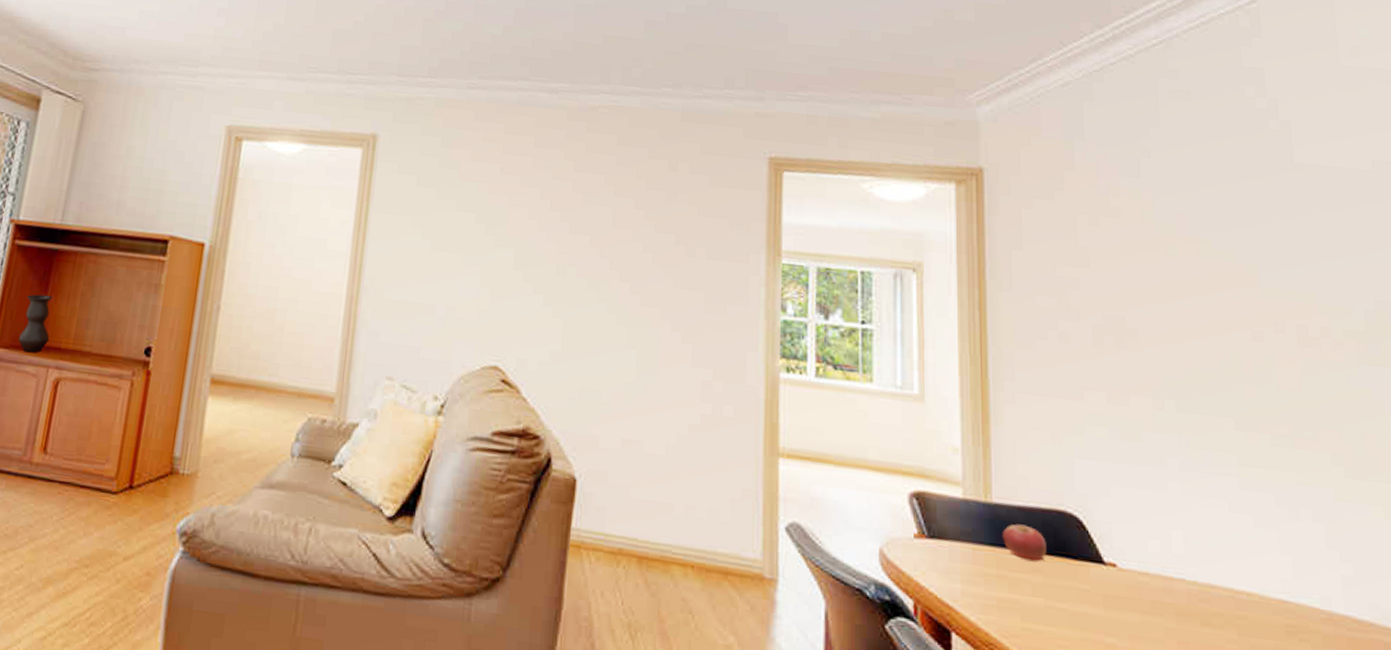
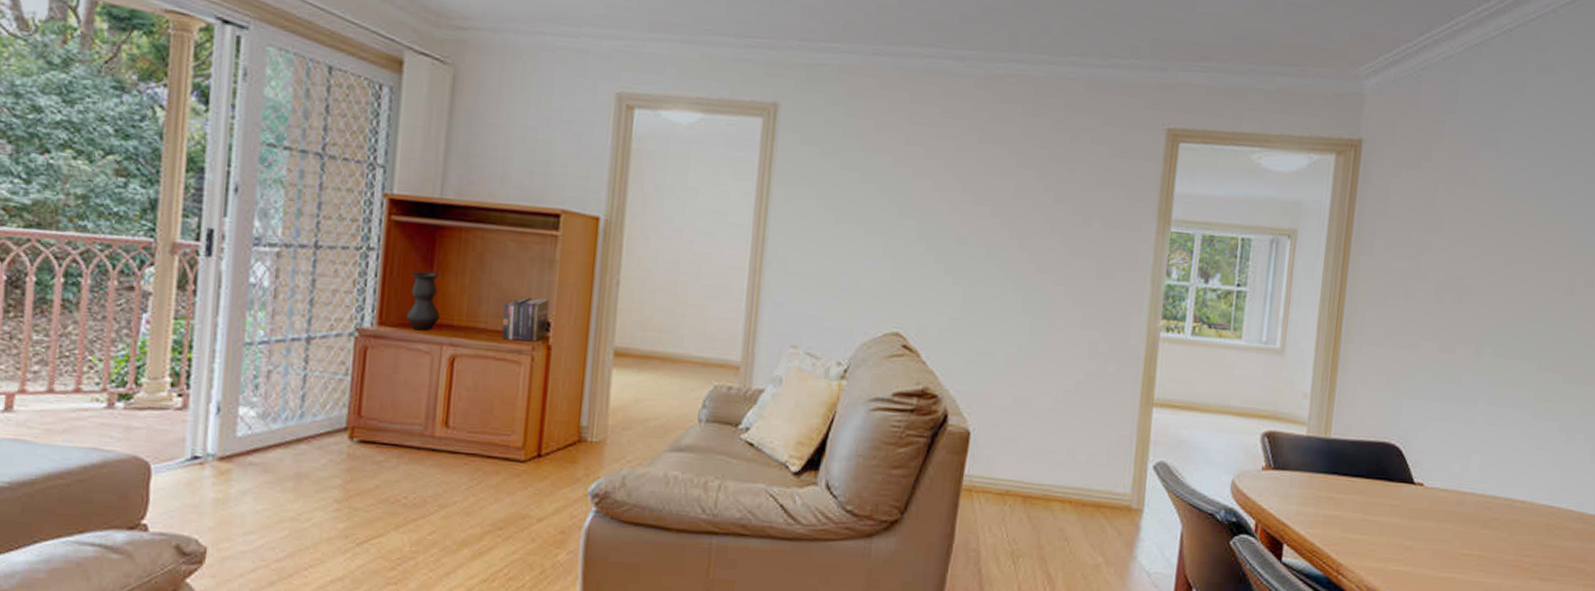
books: none [104,321,153,367] -> present [502,297,550,342]
fruit: present [1001,524,1047,563] -> none [1334,455,1370,485]

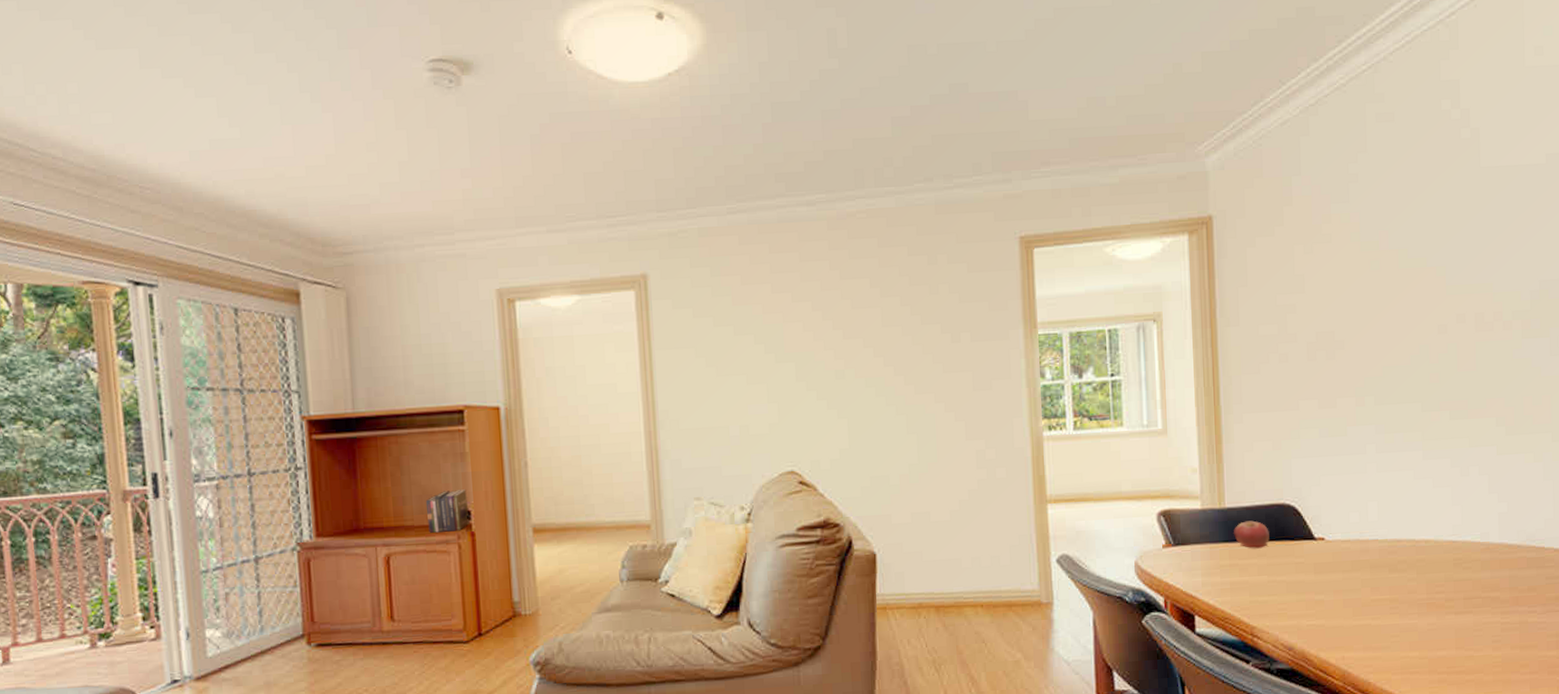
vase: present [406,271,441,331] -> none [337,481,371,537]
fruit: none [1334,455,1370,485] -> present [1233,520,1270,549]

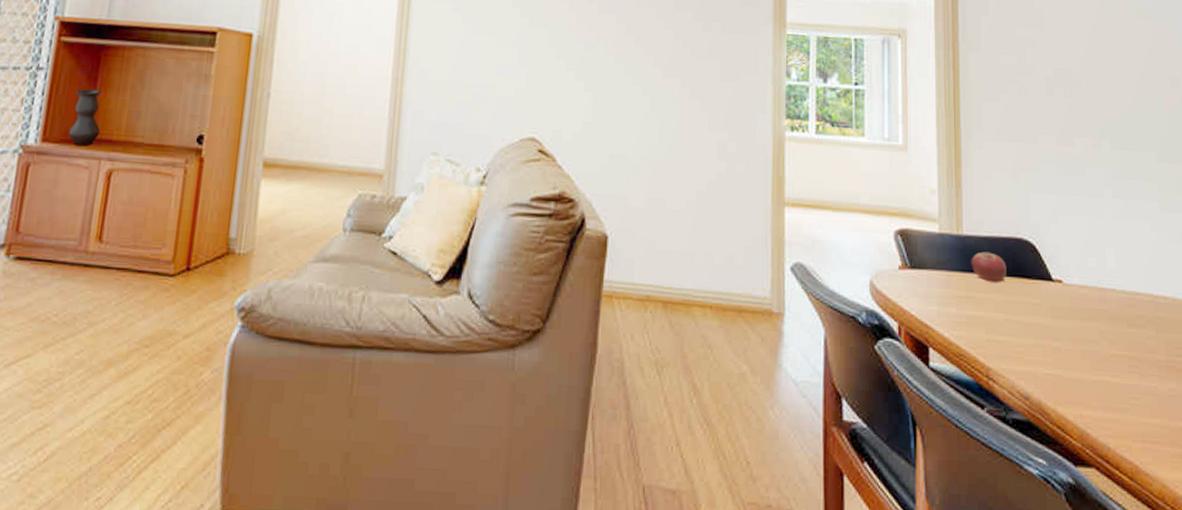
vase: none [337,481,371,537] -> present [68,89,103,146]
books: present [425,489,470,533] -> none [157,111,204,155]

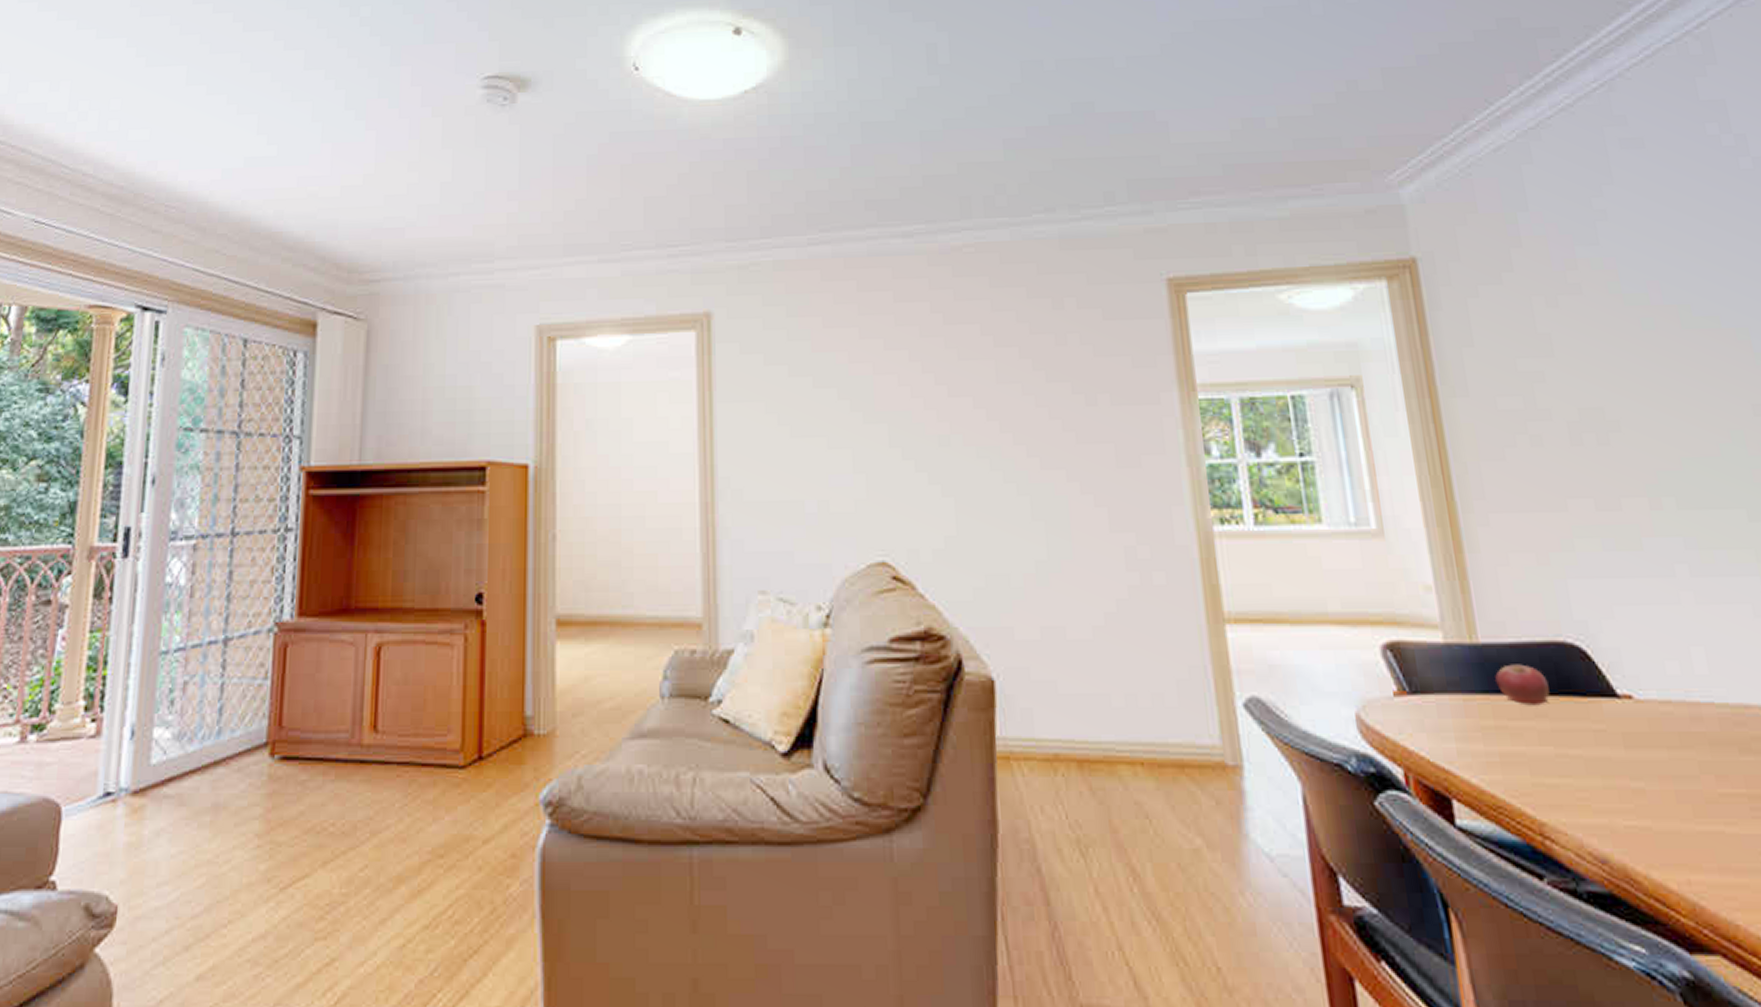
vase: present [68,89,103,146] -> none [328,549,364,618]

